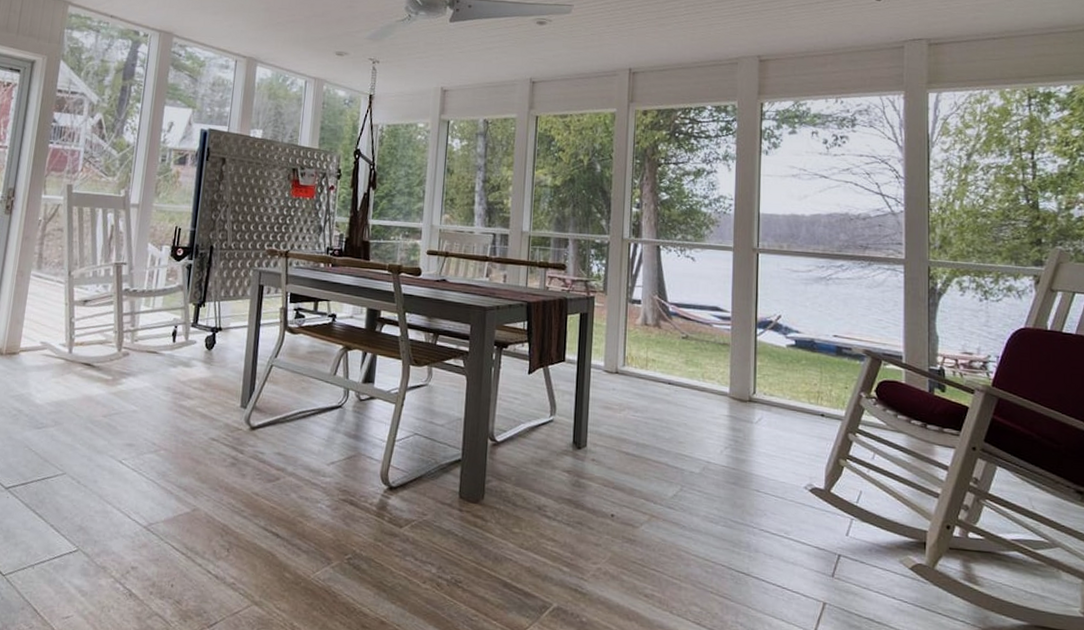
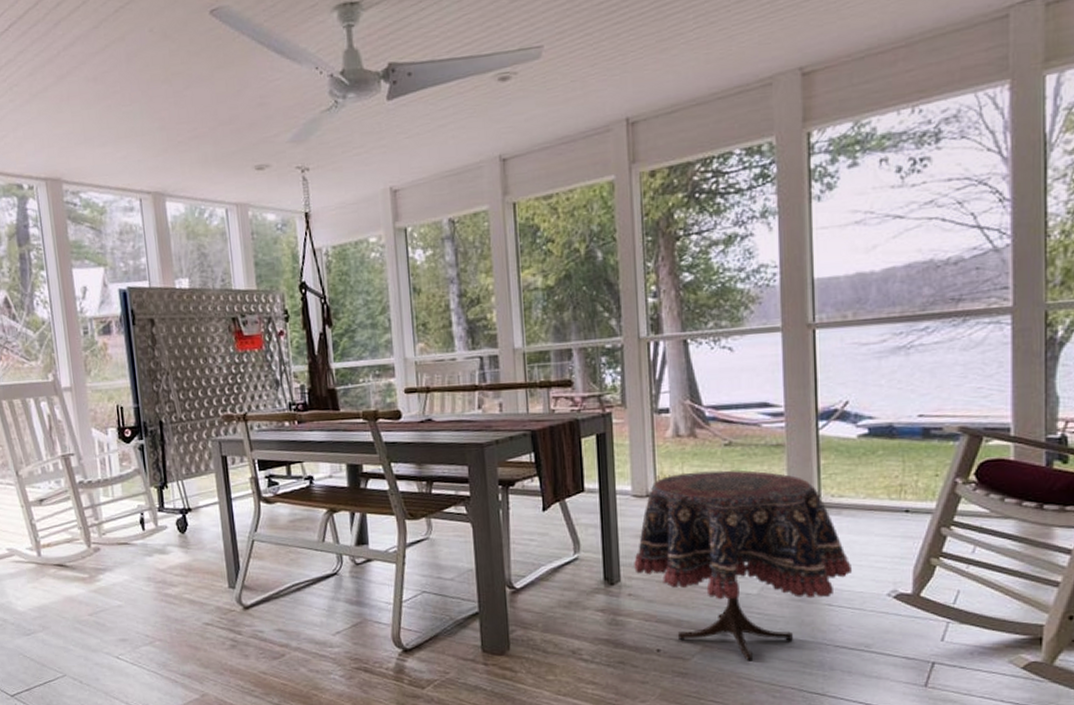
side table: none [599,357,777,536] -> present [634,470,852,661]

